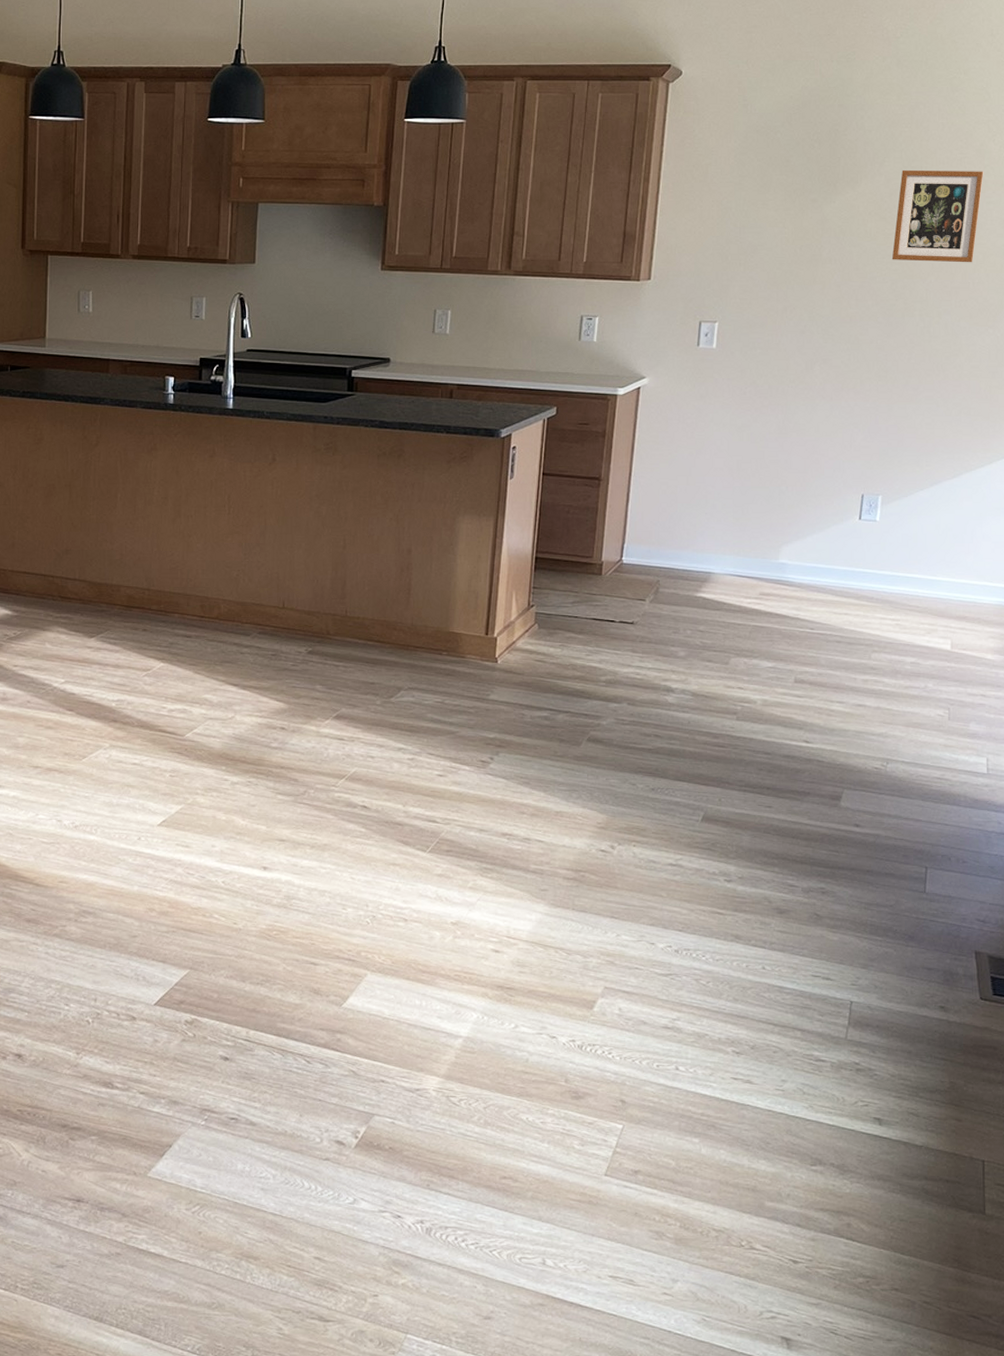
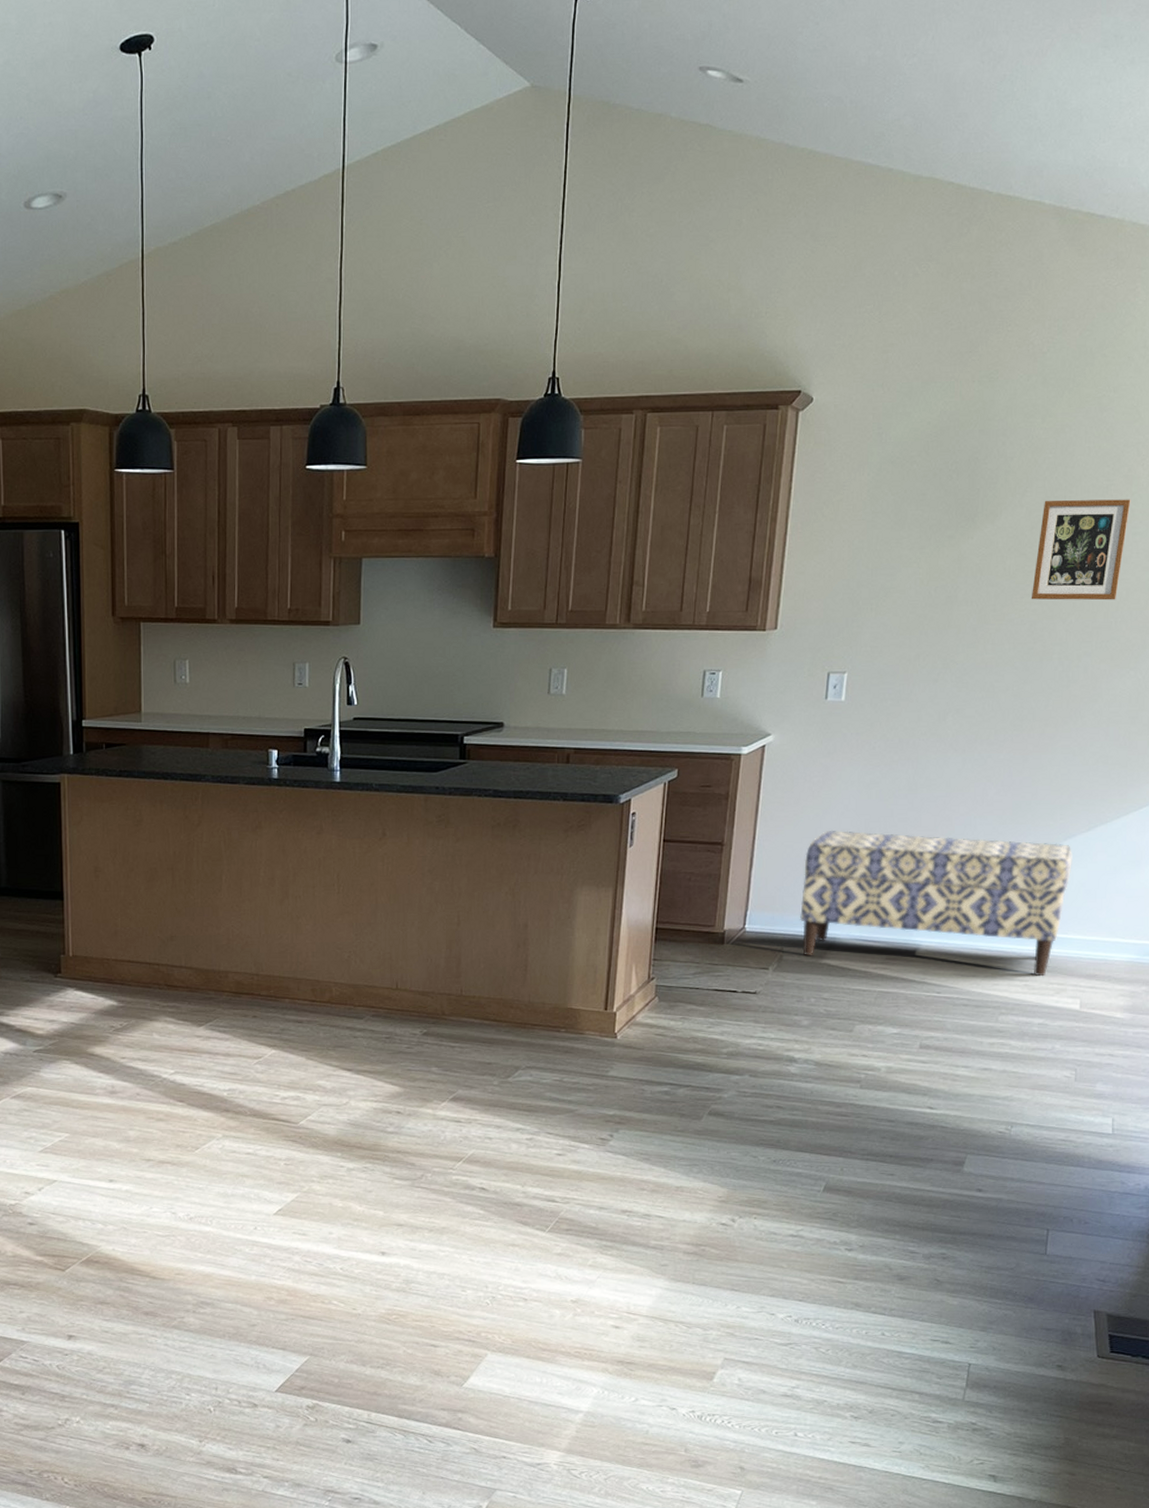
bench: none [675,469,939,616] -> present [799,830,1072,976]

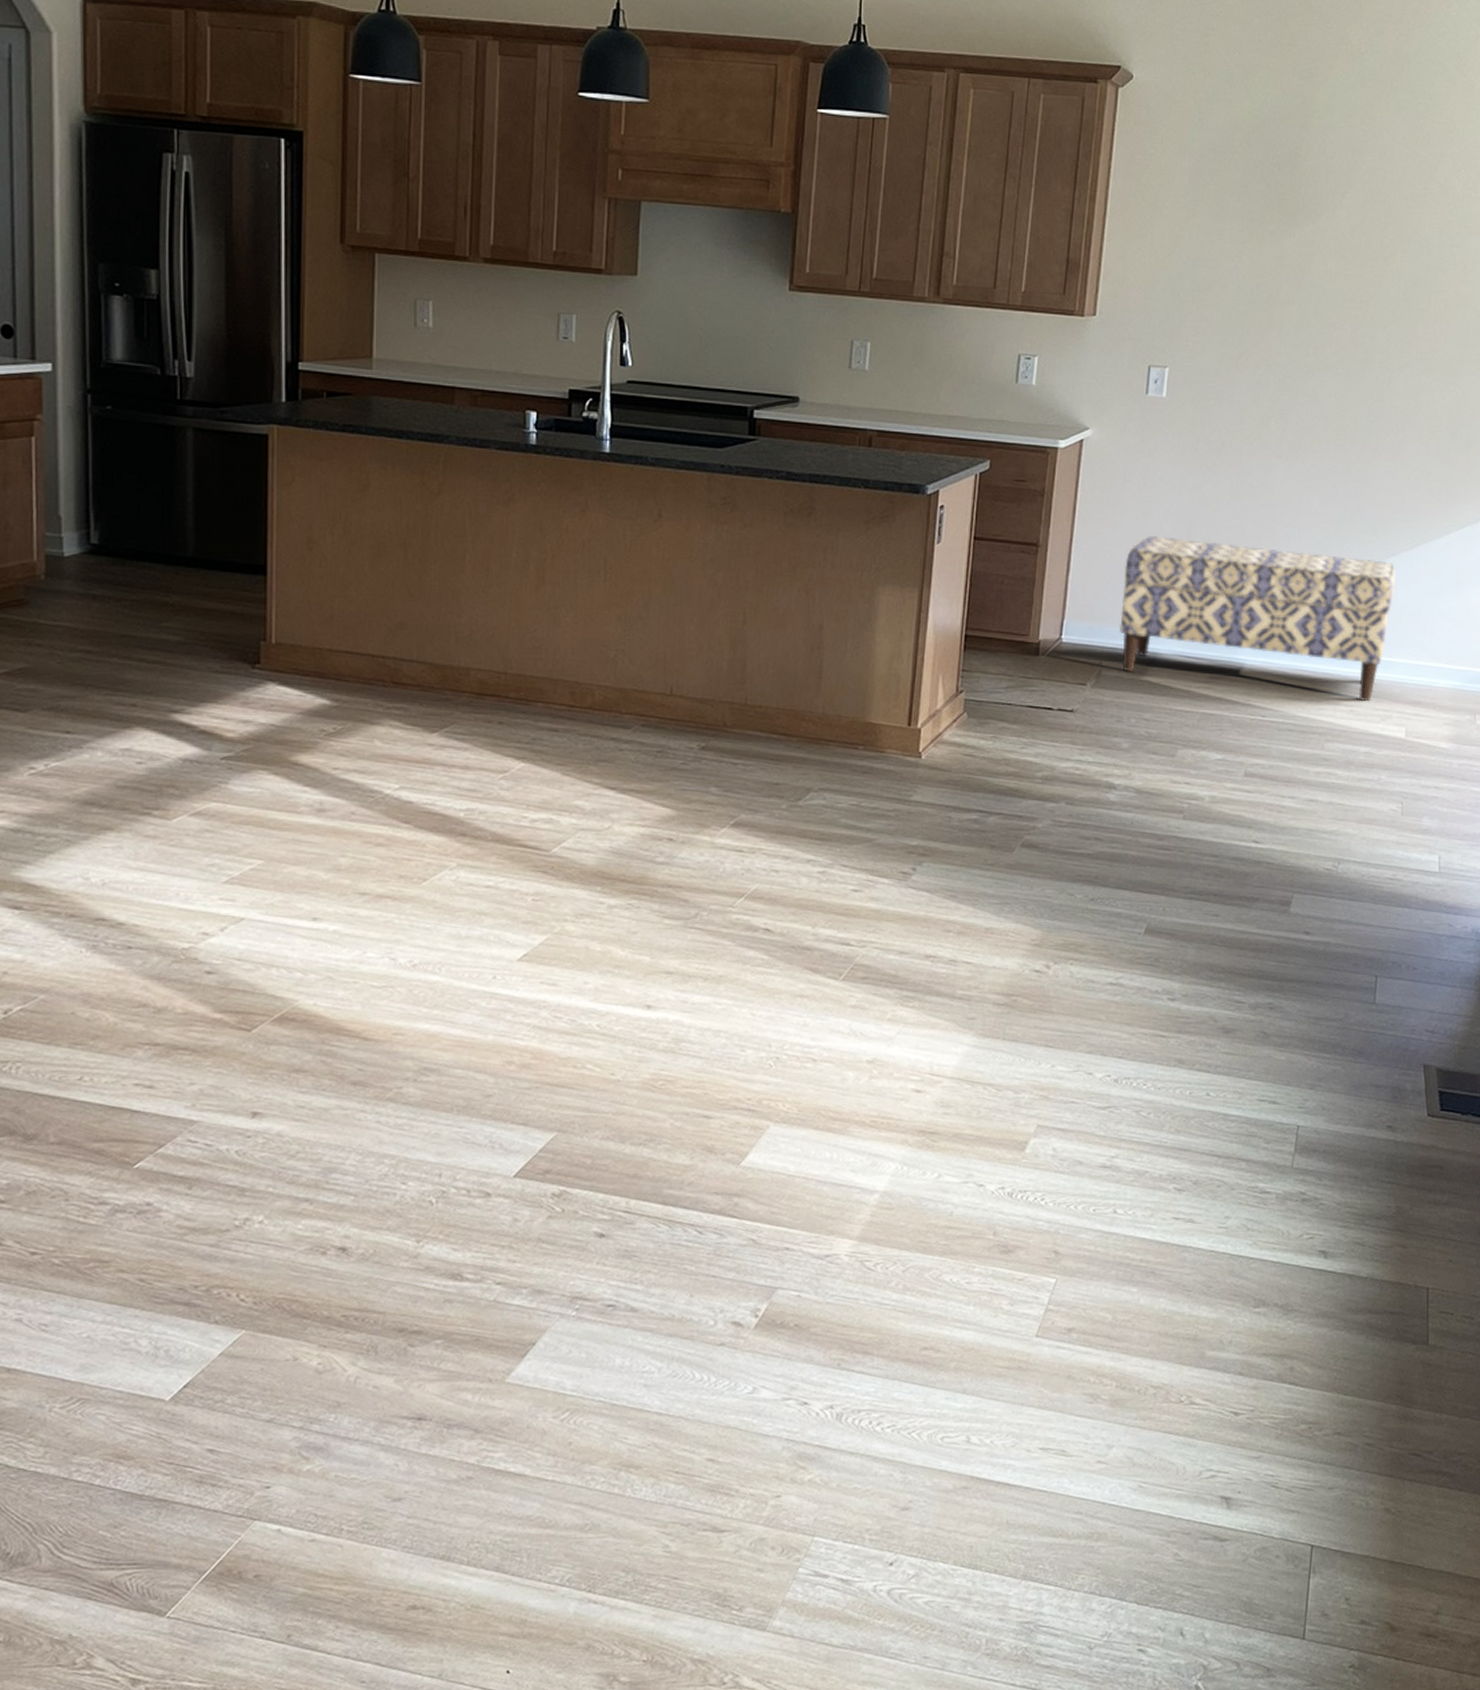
picture frame: present [1031,499,1131,601] -> none [1352,203,1448,312]

